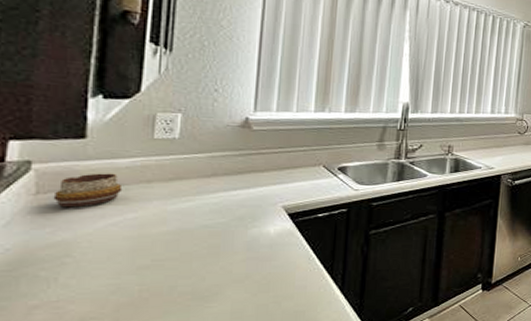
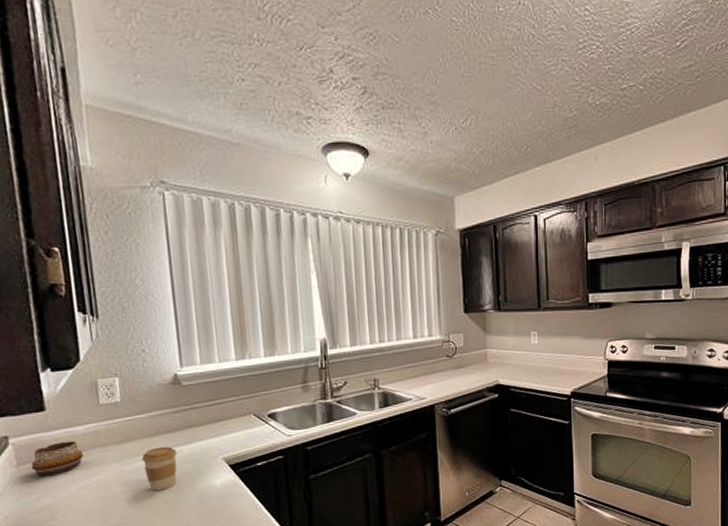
coffee cup: none [190,189,233,234] -> present [141,446,178,491]

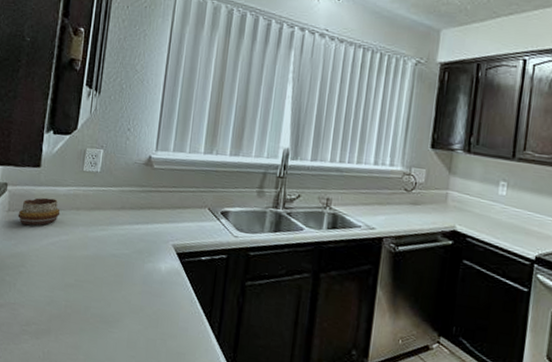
coffee cup: present [141,446,178,491] -> none [104,220,136,263]

